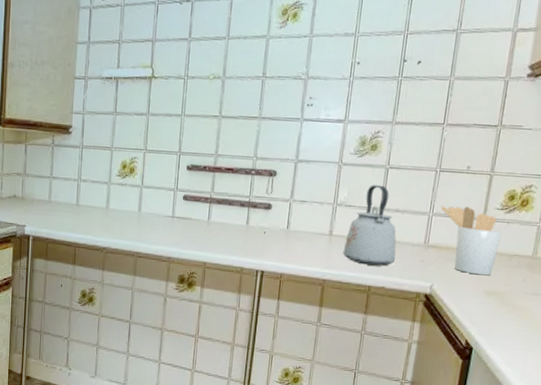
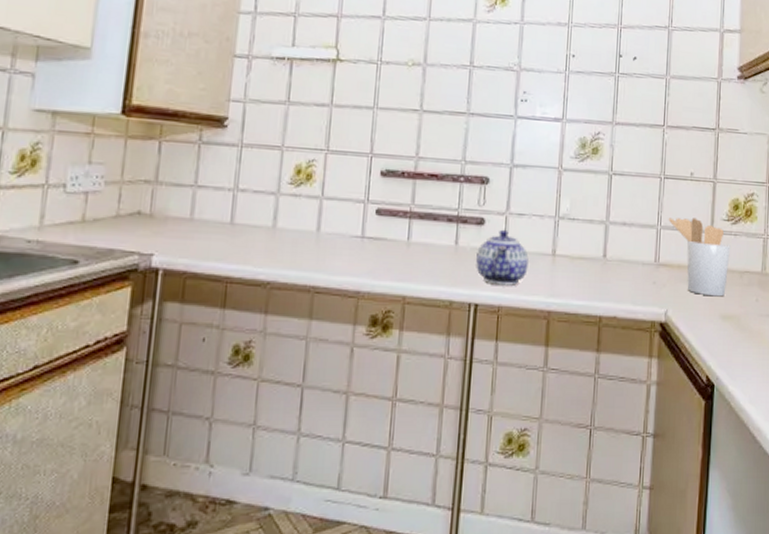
teapot: none [263,213,308,258] -> present [476,229,529,286]
kettle: present [342,185,397,266] -> none [568,194,627,291]

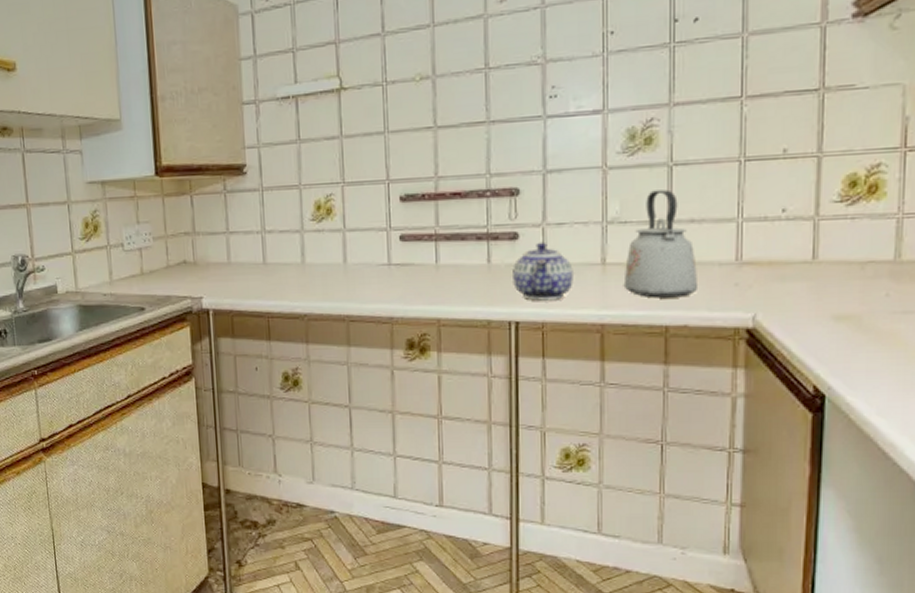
kettle: none [568,194,627,291] -> present [623,189,699,299]
utensil holder: present [668,217,730,297] -> none [752,203,845,295]

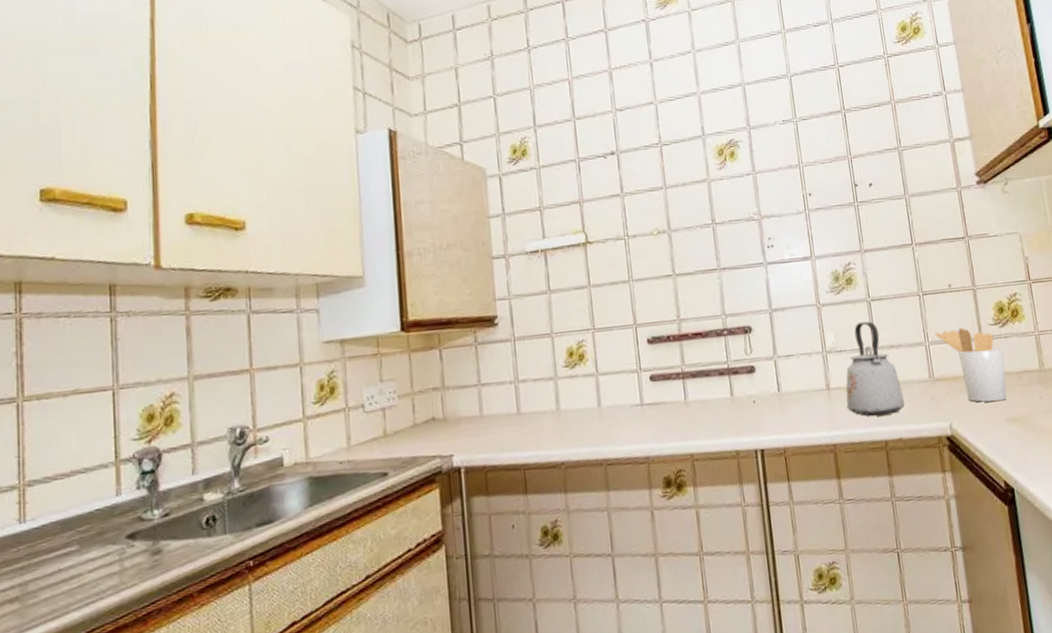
teapot: present [513,242,573,301] -> none [753,373,806,428]
utensil holder: none [752,203,845,295] -> present [934,328,1007,402]

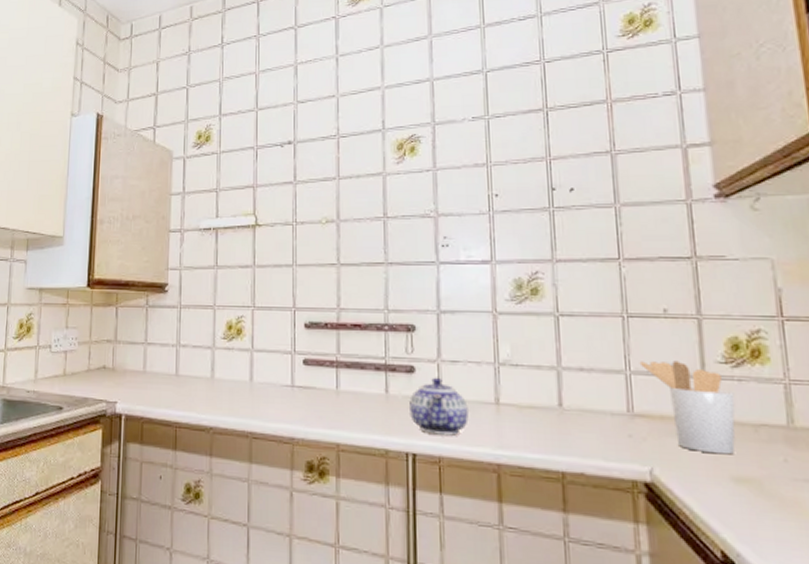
teapot: none [753,373,806,428] -> present [409,377,469,436]
kettle: present [845,321,906,417] -> none [517,337,593,444]

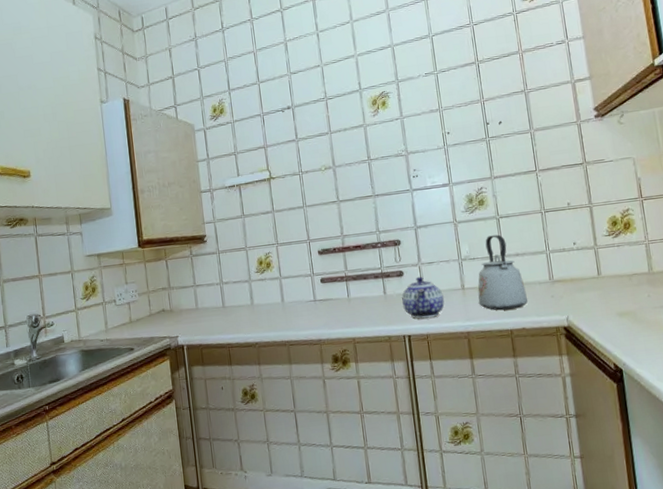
kettle: none [517,337,593,444] -> present [477,234,529,311]
utensil holder: present [639,360,736,455] -> none [554,238,619,300]

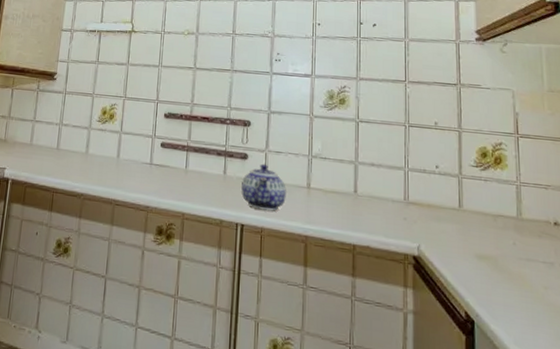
kettle: present [477,234,529,311] -> none [322,137,378,223]

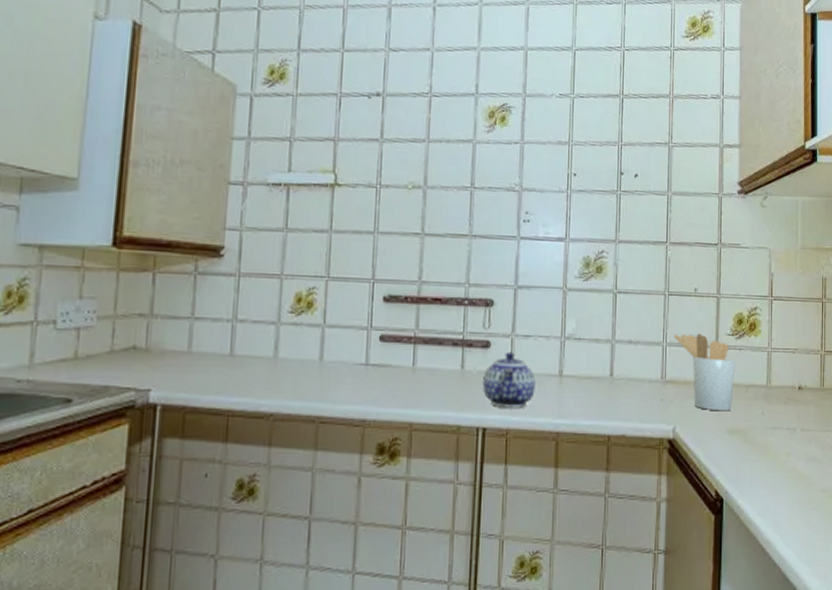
utensil holder: none [415,161,481,237] -> present [673,333,735,411]

